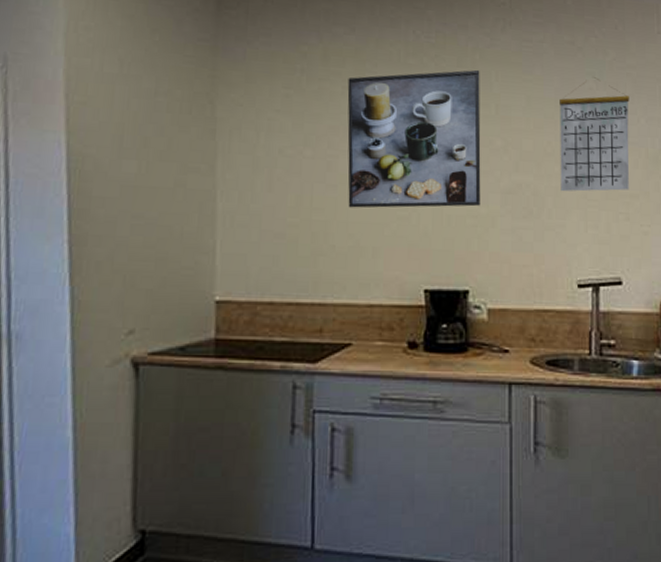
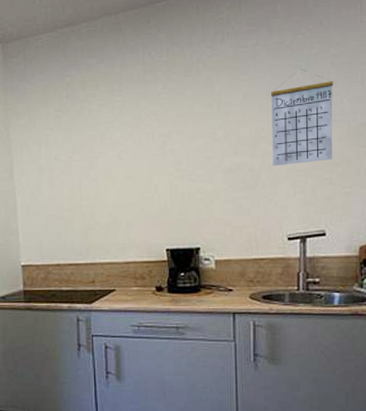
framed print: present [347,69,481,208] -> none [101,77,207,194]

